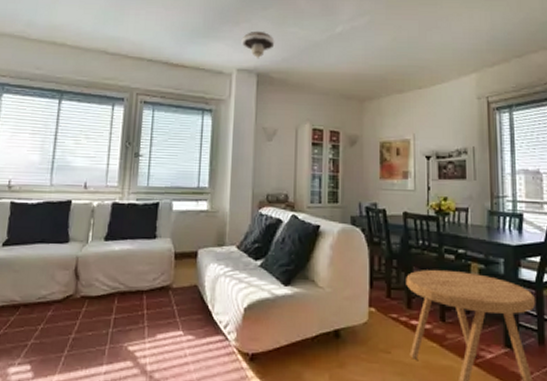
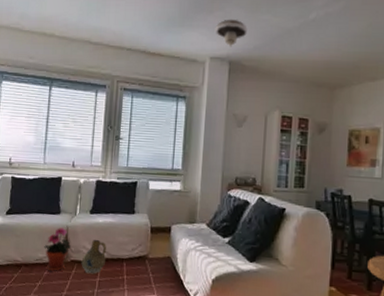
potted plant: none [48,259,81,310] -> present [44,228,71,271]
ceramic jug: none [93,269,123,311] -> present [81,239,106,274]

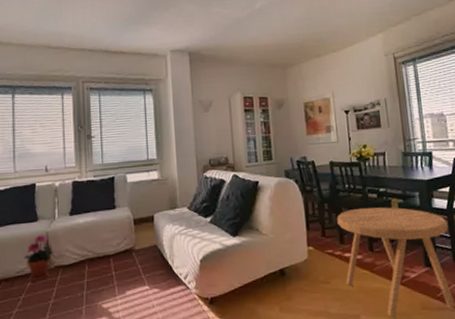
ceramic jug: present [81,239,106,274] -> none [66,240,92,277]
mushroom: present [215,19,248,47] -> none [171,13,202,40]

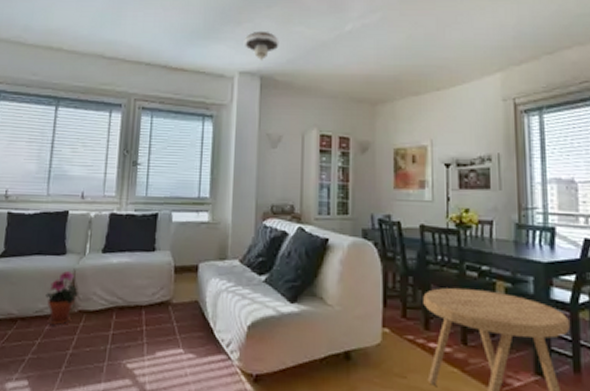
mushroom: none [171,13,202,40] -> present [243,31,279,61]

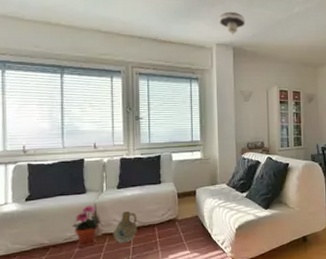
ceramic jug: none [91,283,122,326] -> present [113,211,138,243]

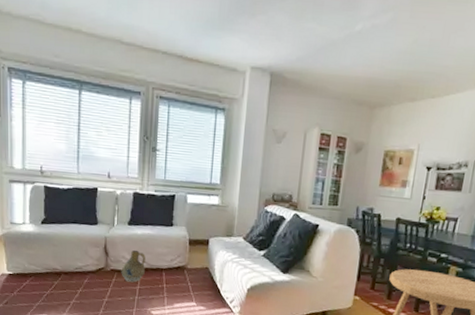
potted plant: present [72,206,100,247] -> none [83,238,110,280]
mushroom: present [218,11,246,35] -> none [256,24,291,57]

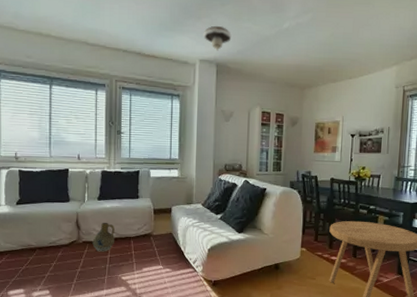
mushroom: none [256,24,291,57] -> present [203,25,232,51]

